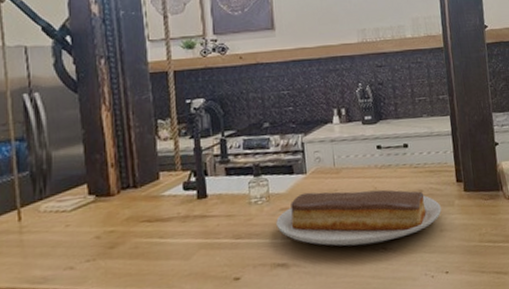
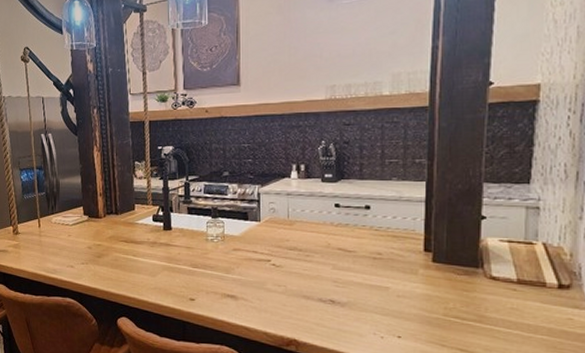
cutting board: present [276,189,441,246] -> none [229,238,401,295]

